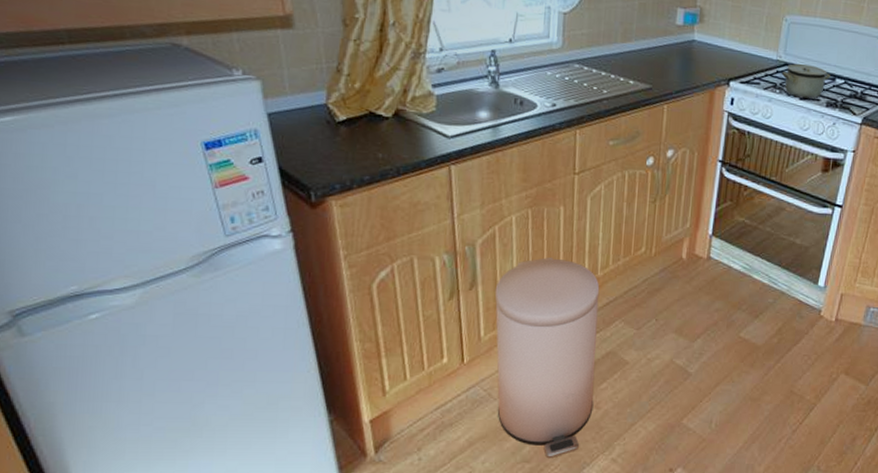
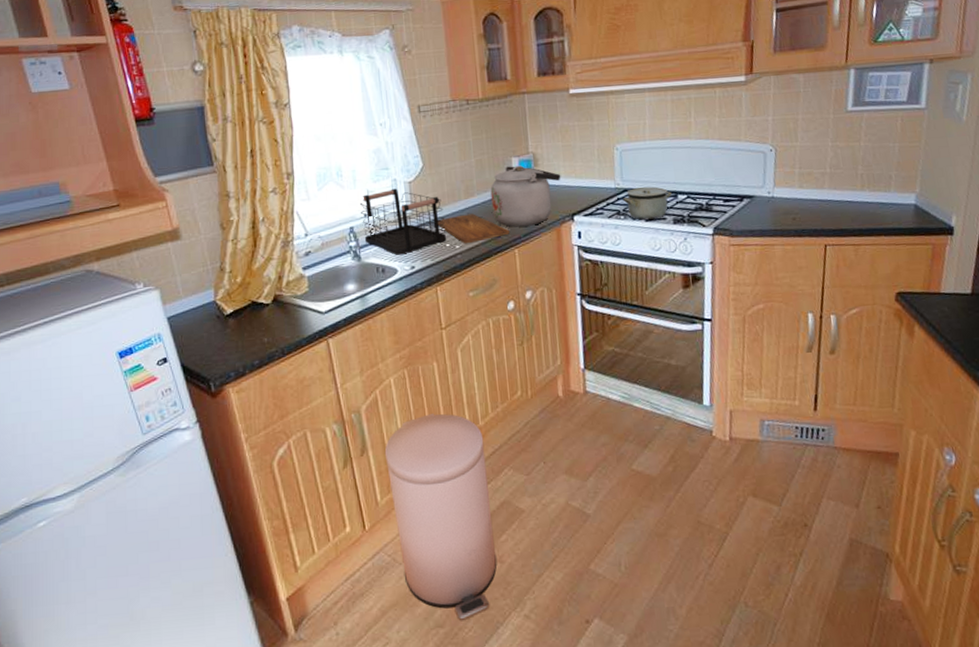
dish rack: none [505,16,596,90] -> present [359,188,446,255]
cutting board: none [588,58,662,91] -> present [438,214,509,244]
kettle: none [647,16,725,84] -> present [490,165,561,228]

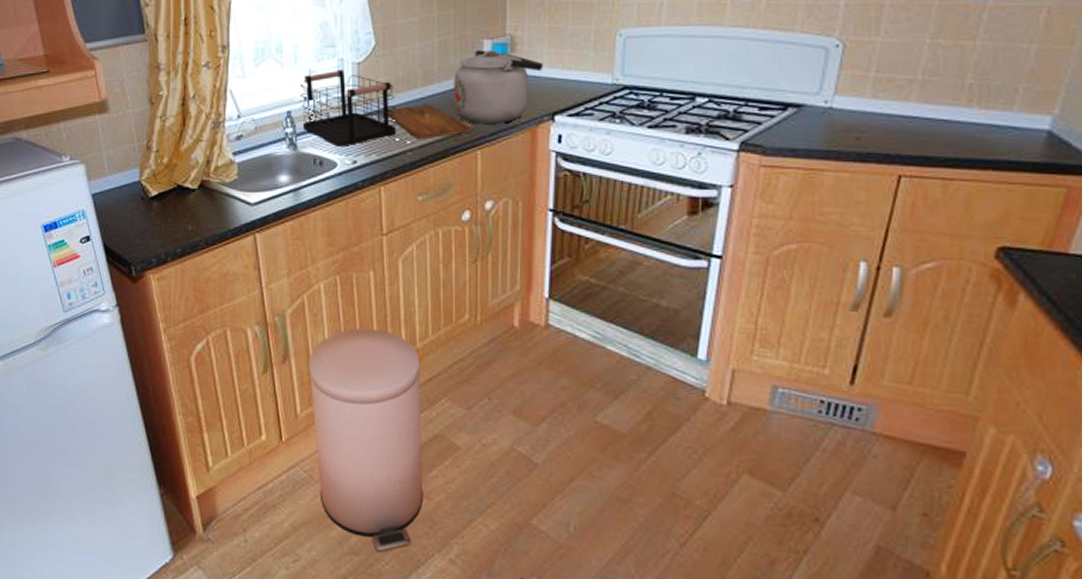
saucepan: present [622,186,672,220] -> none [620,84,688,126]

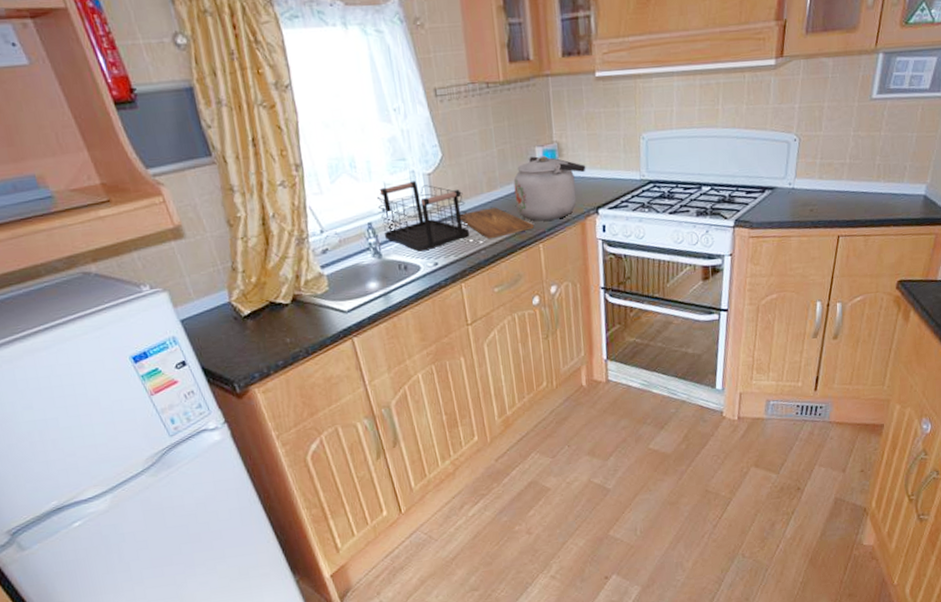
pedal bin: present [308,326,424,553] -> none [416,405,526,585]

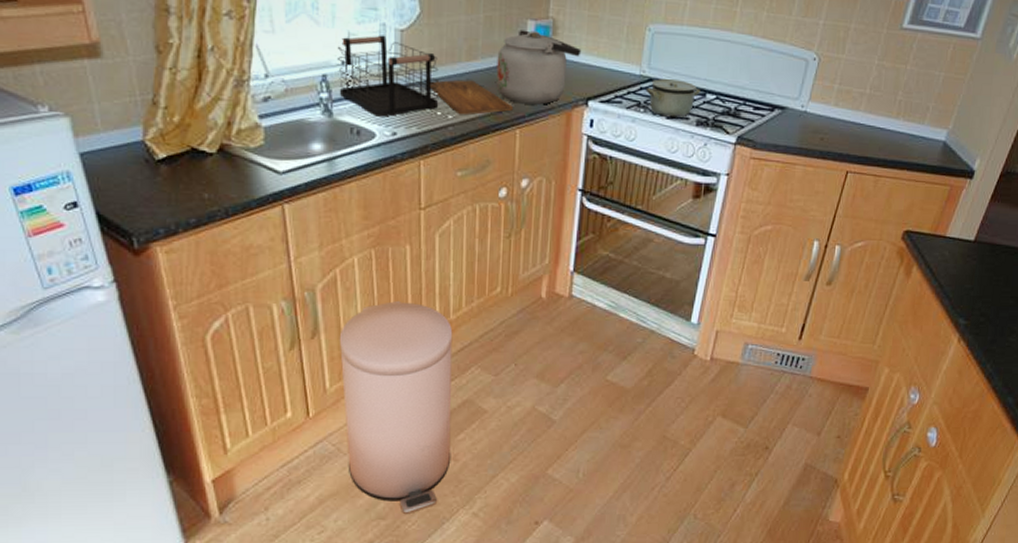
pedal bin: none [416,405,526,585] -> present [339,300,453,515]
saucepan: none [647,178,696,212] -> present [645,78,700,117]

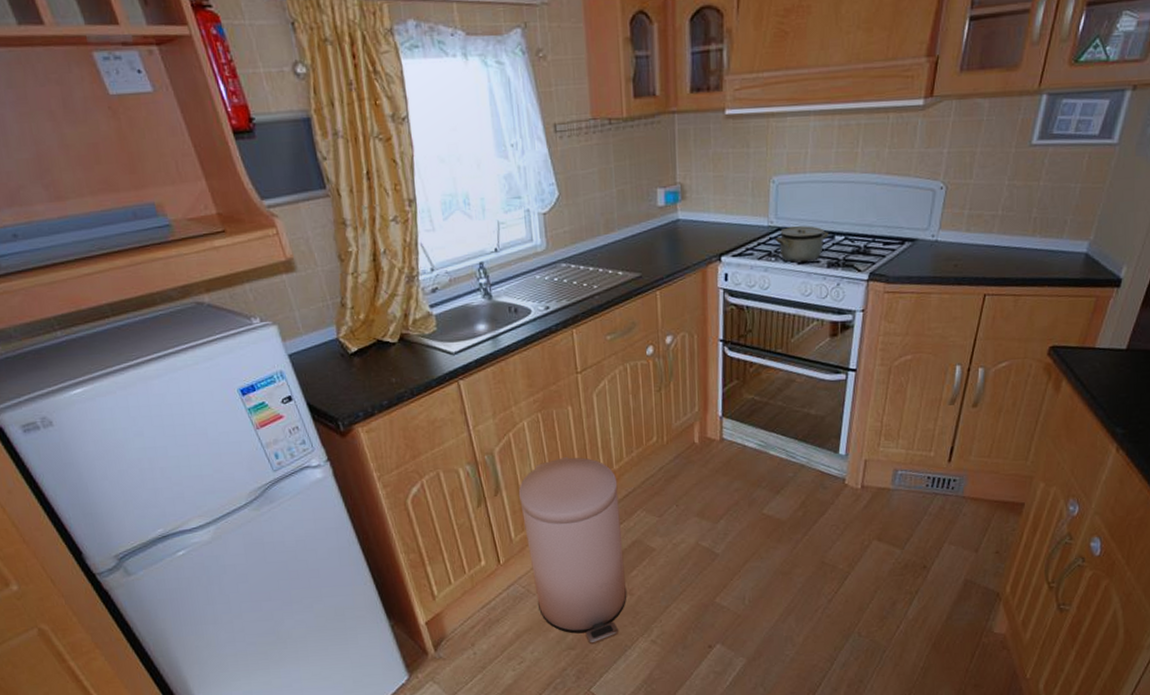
dish rack: present [336,35,439,117] -> none [489,220,583,294]
cutting board: present [431,79,513,115] -> none [575,251,651,284]
kettle: present [496,30,582,105] -> none [632,197,710,267]

